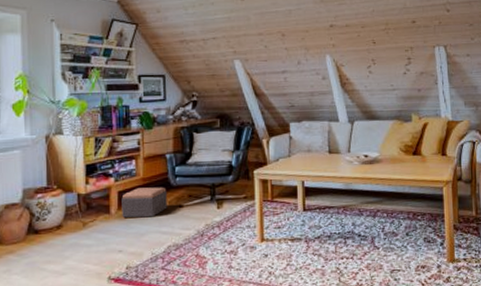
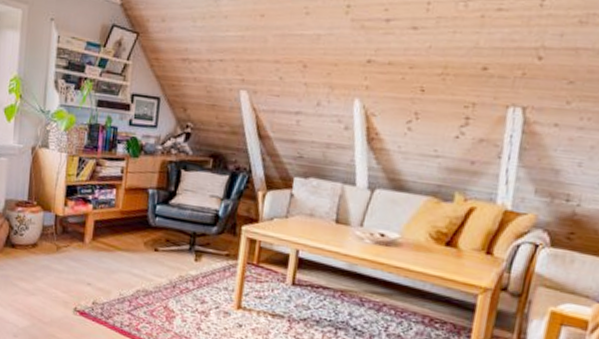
footstool: present [121,187,167,218] -> none [95,220,144,256]

